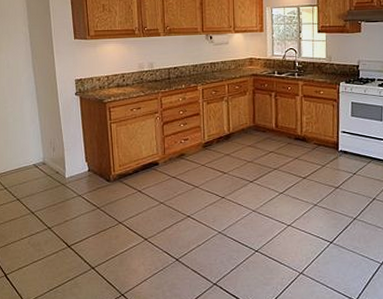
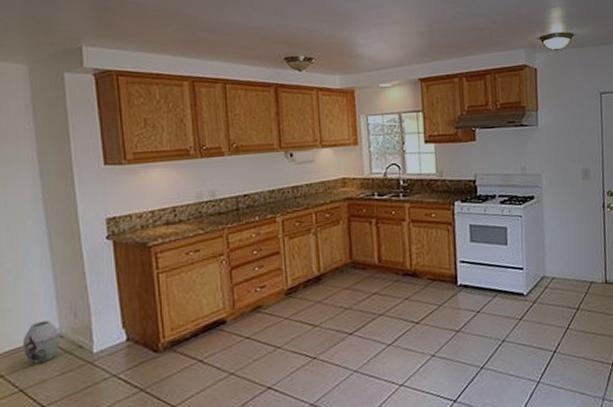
vase: none [19,151,44,182] -> present [23,320,61,365]

